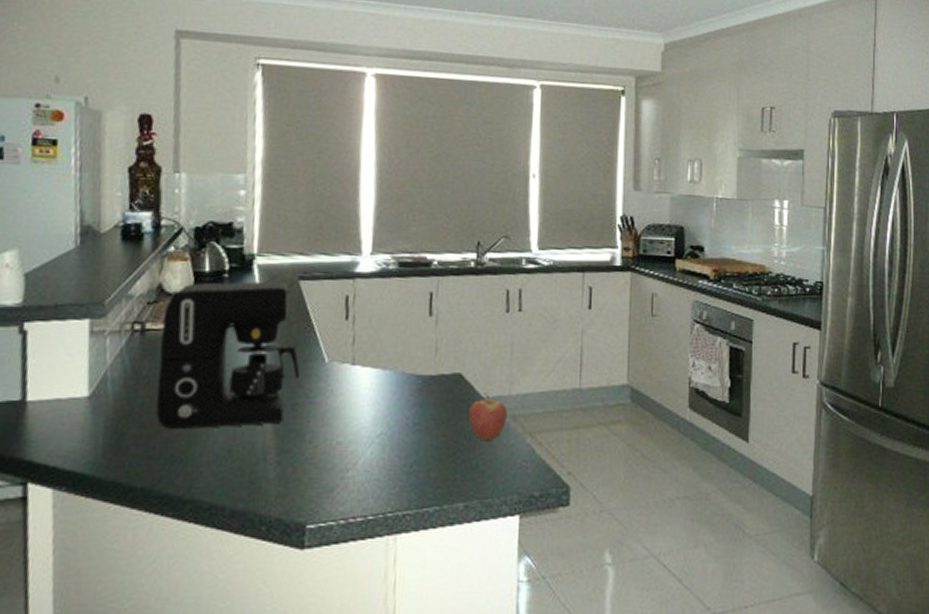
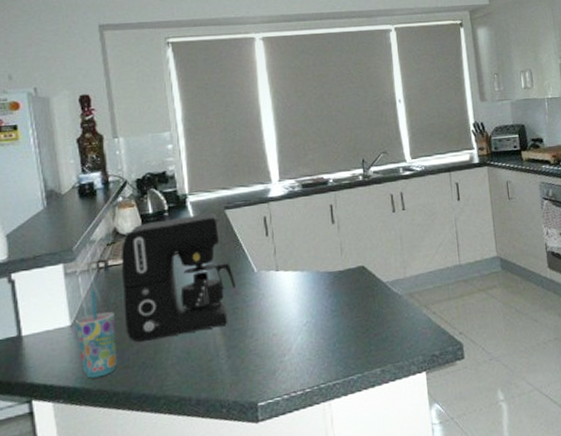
cup: none [94,357,146,466] -> present [76,290,117,378]
fruit: present [469,392,507,442] -> none [374,278,405,317]

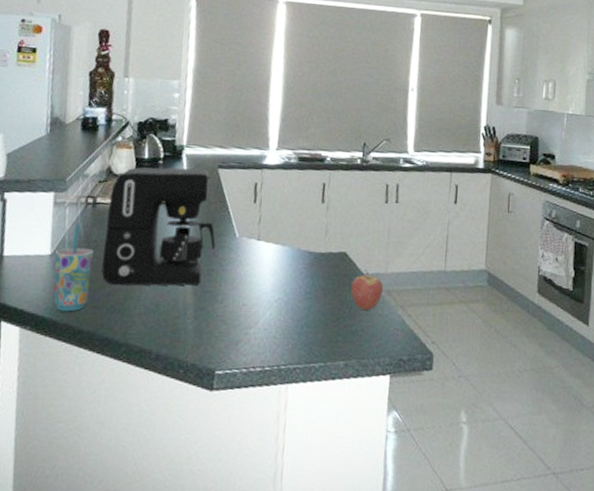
fruit: none [374,278,405,317] -> present [351,269,383,311]

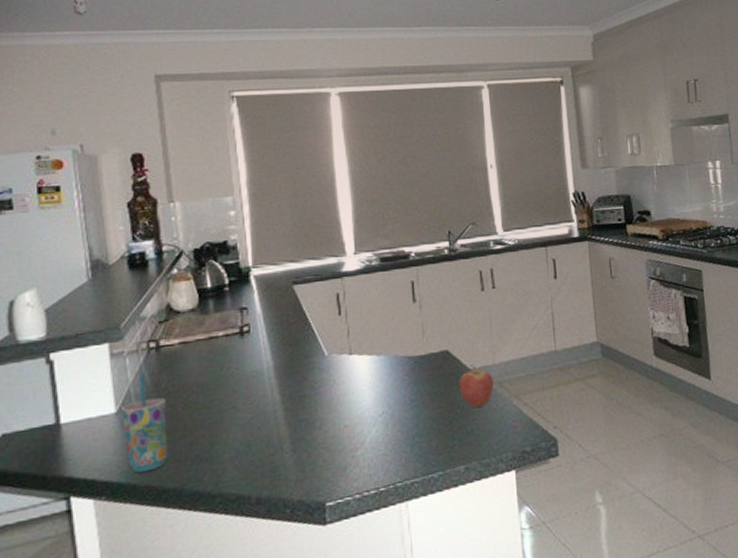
coffee maker: present [101,167,216,286] -> none [174,288,303,433]

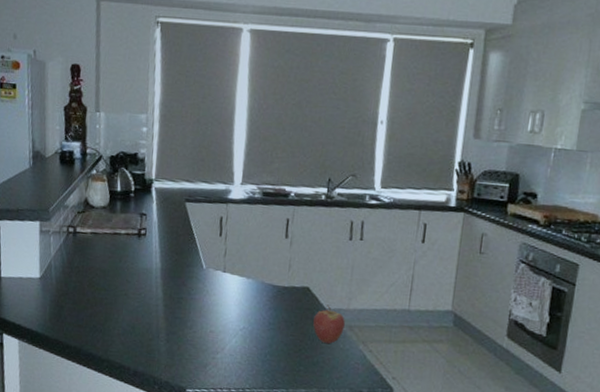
cup: present [122,373,168,473] -> none [43,251,77,329]

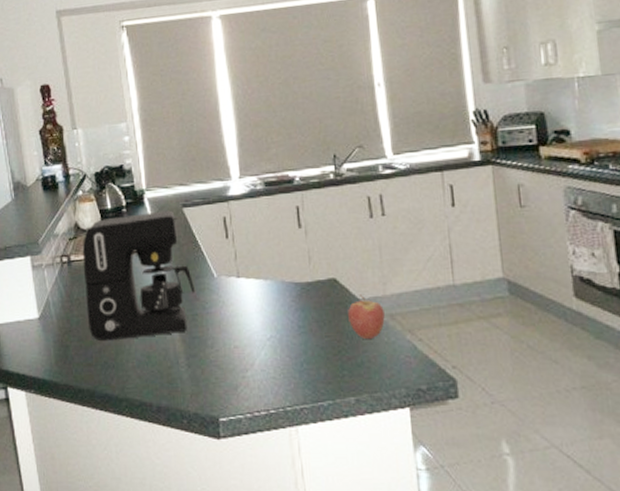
coffee maker: none [84,199,184,312] -> present [82,210,195,342]

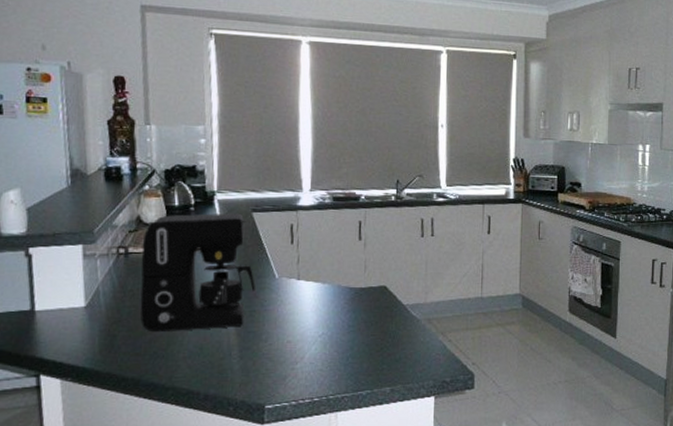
fruit: present [348,294,385,340] -> none [393,301,423,339]

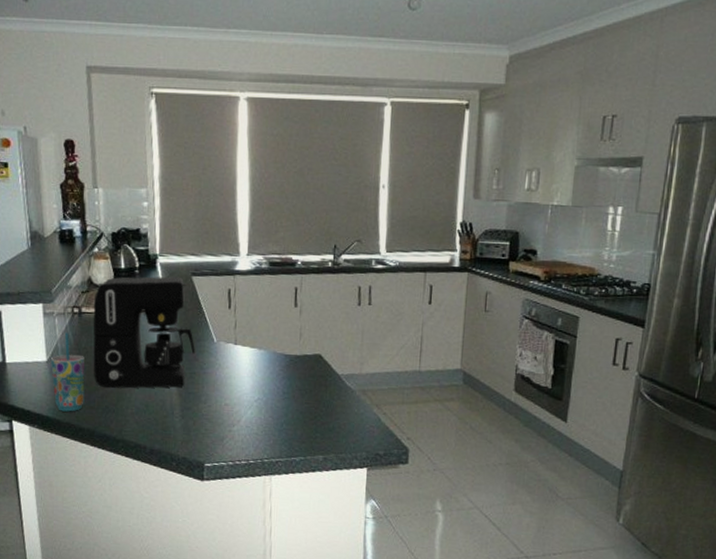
cup: none [90,275,131,361] -> present [51,332,86,412]

